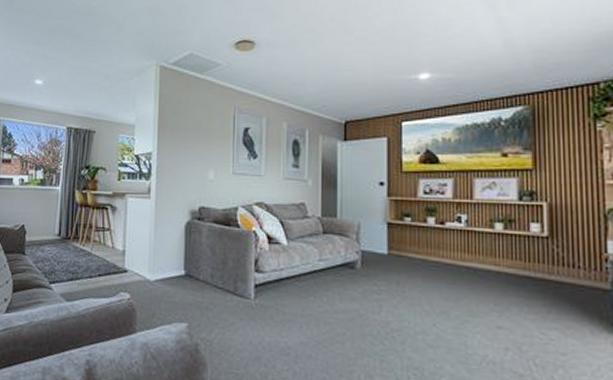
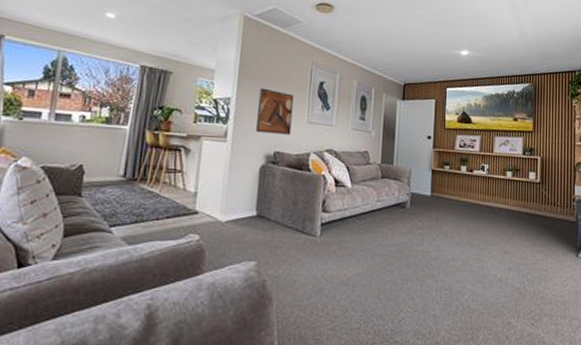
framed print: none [178,140,217,188] -> present [256,88,294,135]

